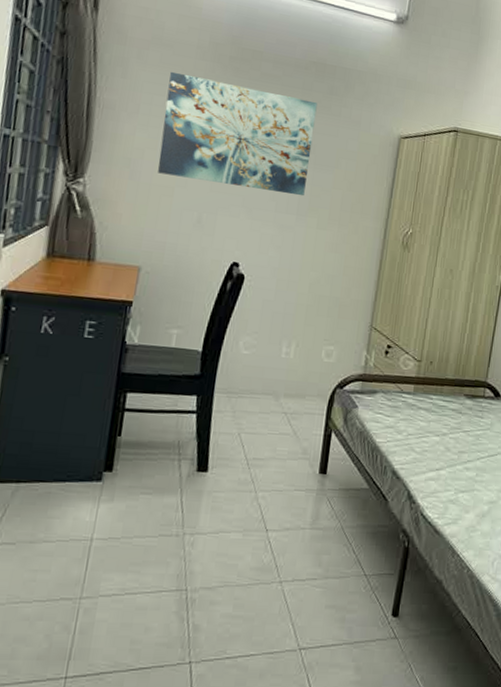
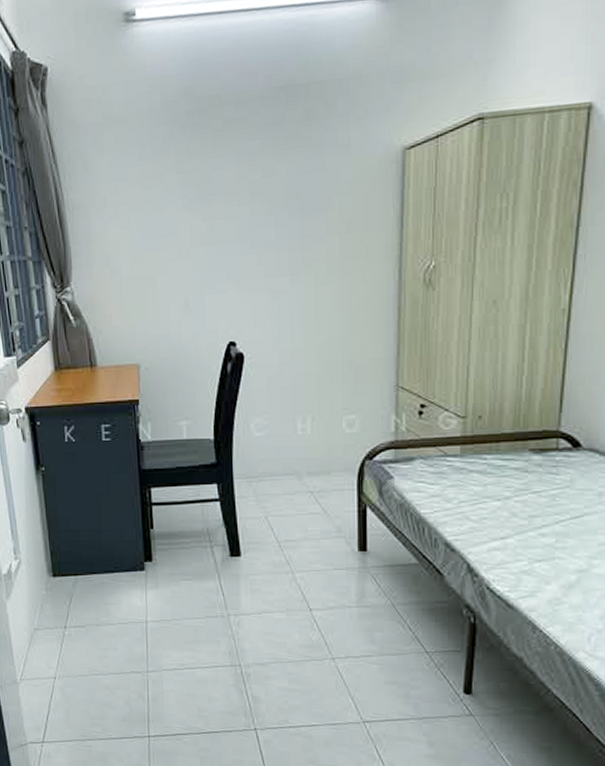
wall art: present [158,71,317,196] -> none [129,136,296,264]

